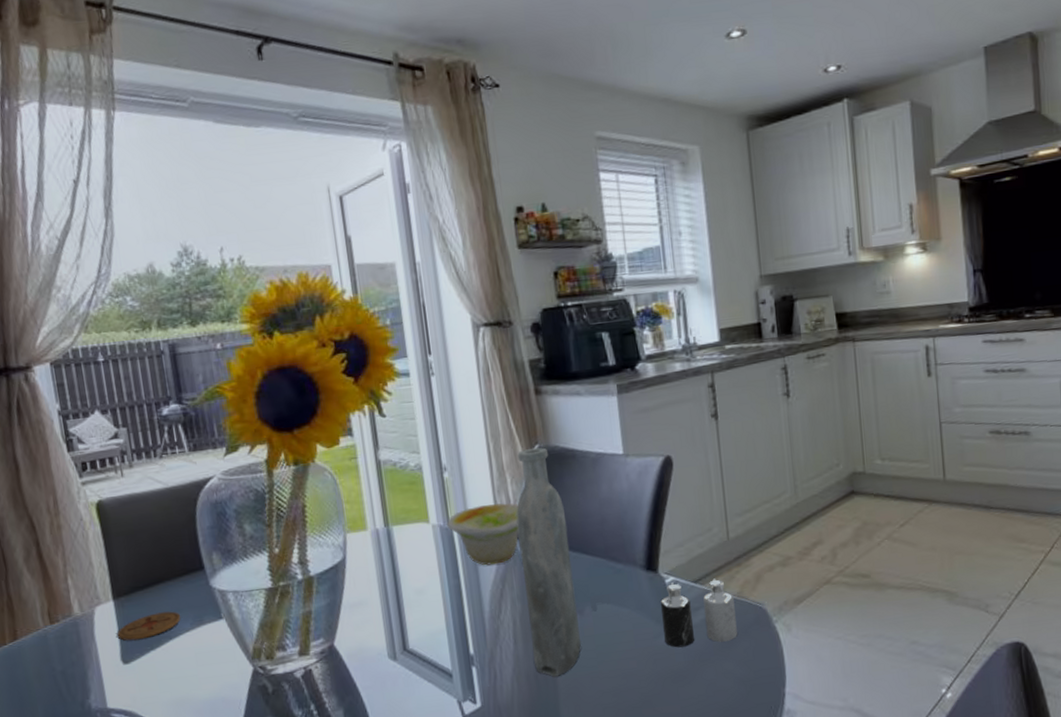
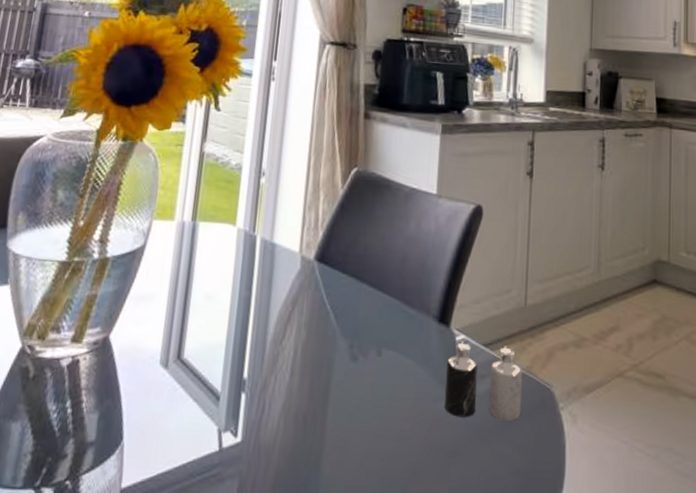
bowl: present [446,503,519,566] -> none [252,217,326,284]
bottle: present [516,447,581,677] -> none [306,170,369,423]

